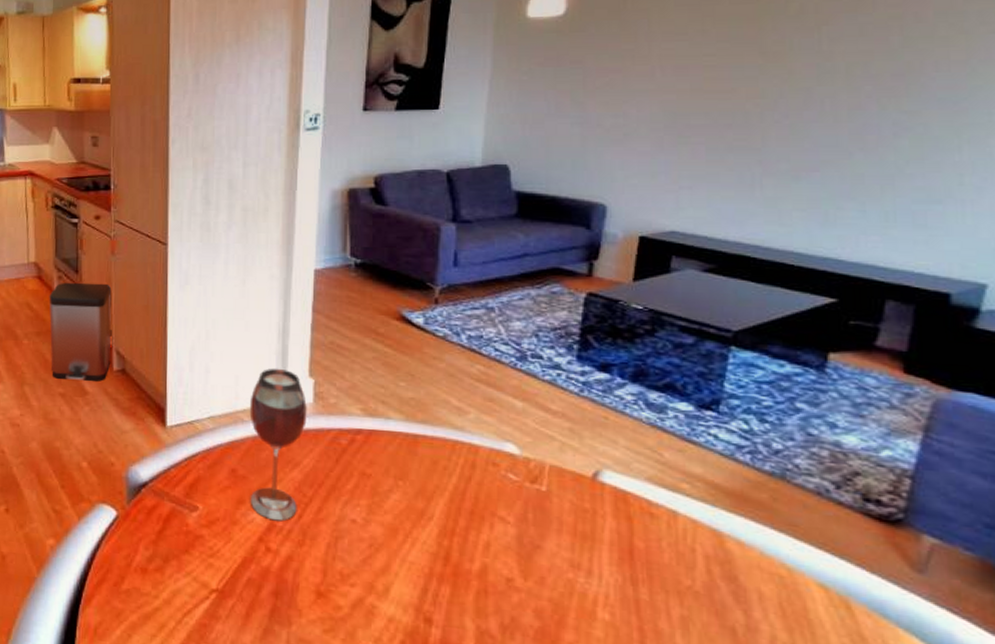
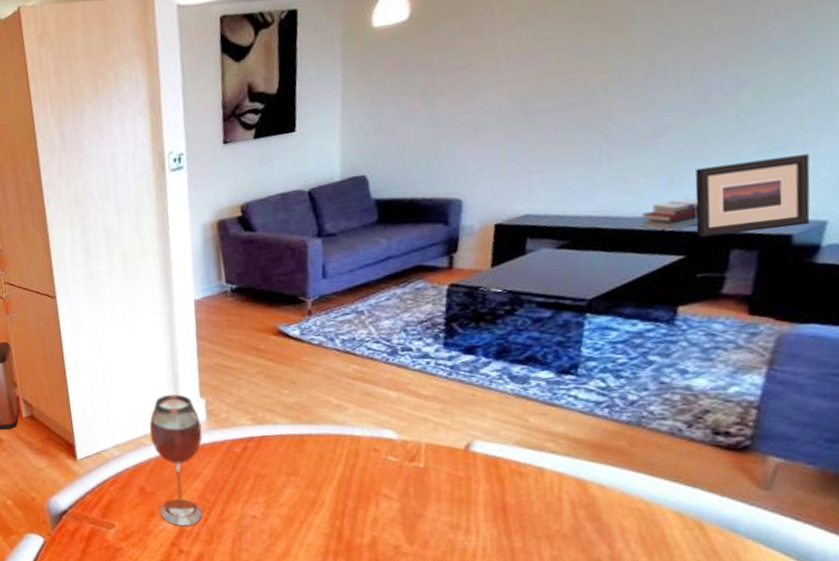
books: none [794,238,853,270] -> present [642,197,699,231]
picture frame: none [850,210,969,286] -> present [695,154,810,238]

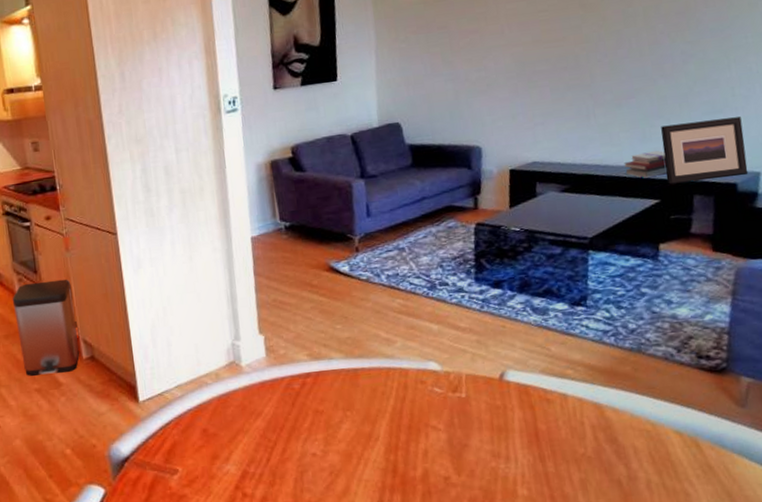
wineglass: present [149,394,203,526] -> none [210,330,265,468]

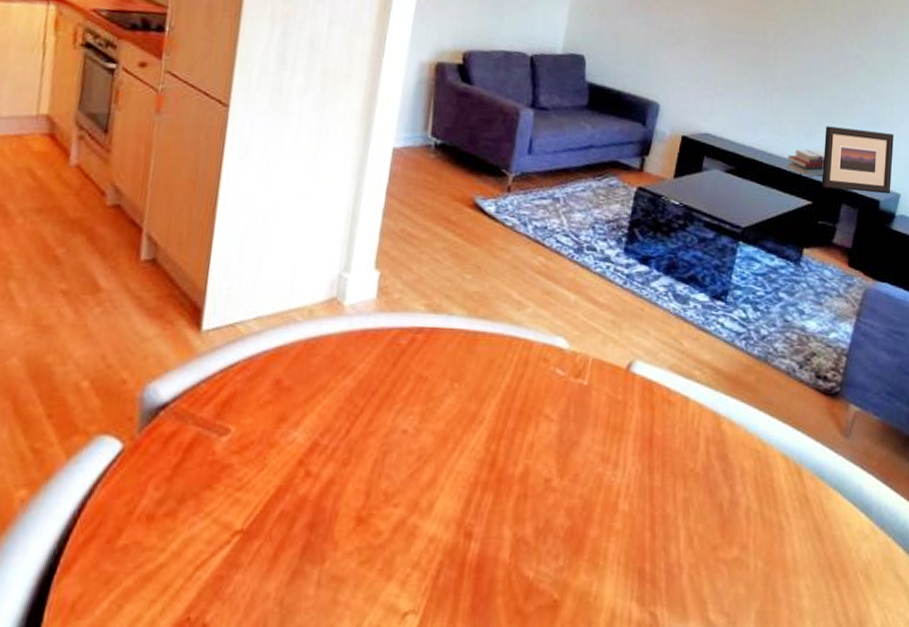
pedal bin: present [12,279,80,376] -> none [53,143,150,275]

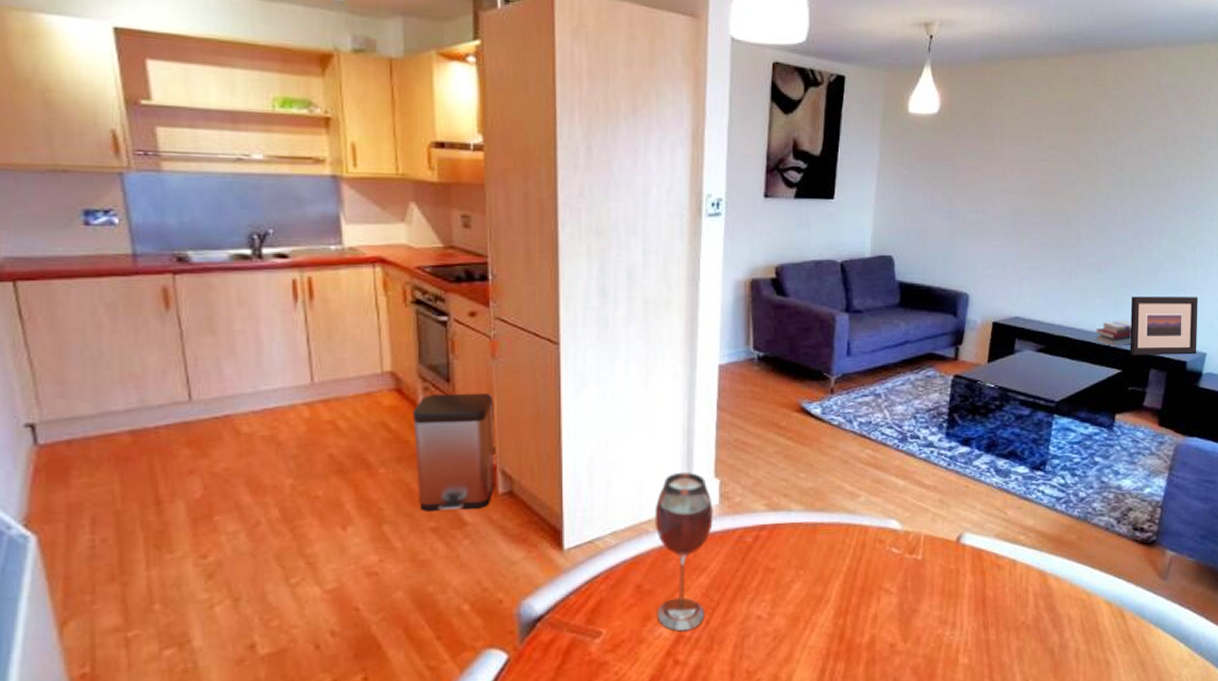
pedal bin: none [53,143,150,275] -> present [412,393,495,511]
wineglass: none [294,258,369,439] -> present [654,471,713,632]

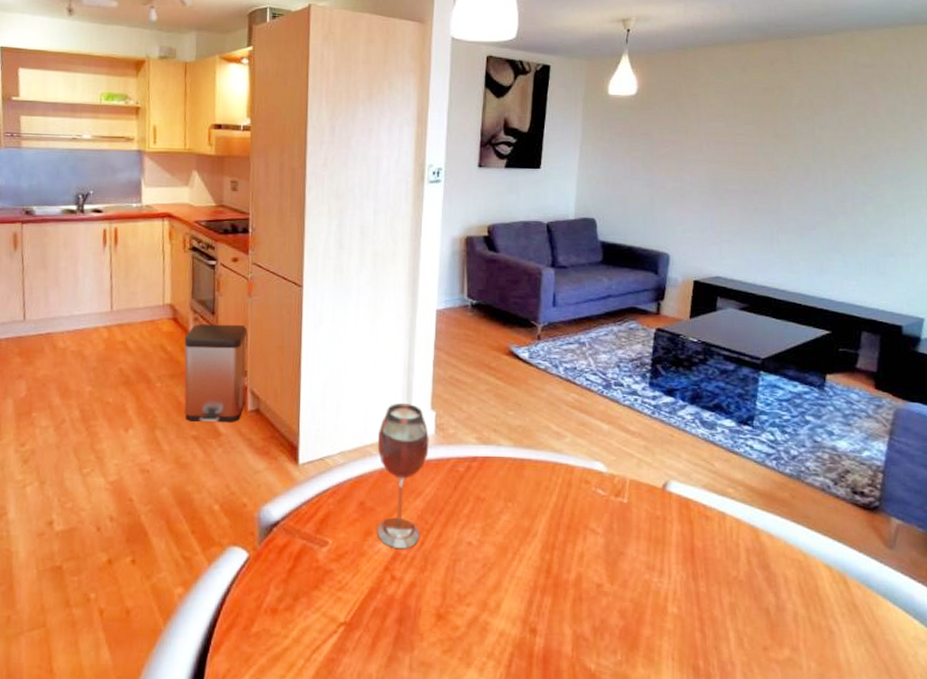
books: present [1096,320,1132,347] -> none [801,282,840,308]
picture frame: present [1130,296,1198,356] -> none [837,261,913,320]

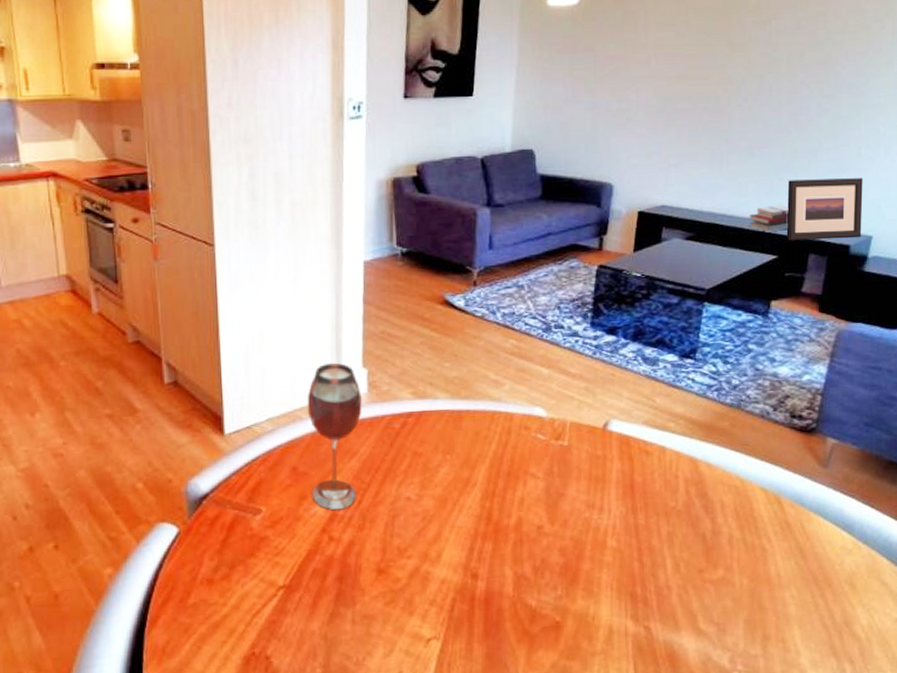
pedal bin: present [184,323,247,422] -> none [86,292,162,400]
books: none [801,282,840,308] -> present [749,204,789,232]
picture frame: none [837,261,913,320] -> present [786,178,863,241]

